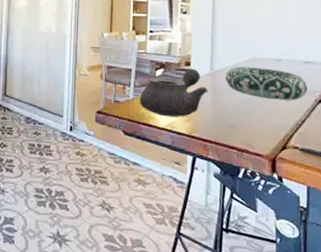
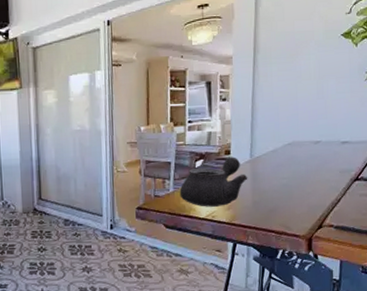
decorative bowl: present [225,67,308,100] -> none [264,151,344,182]

